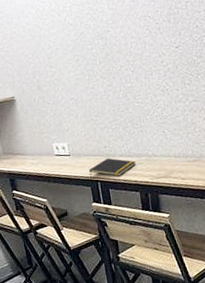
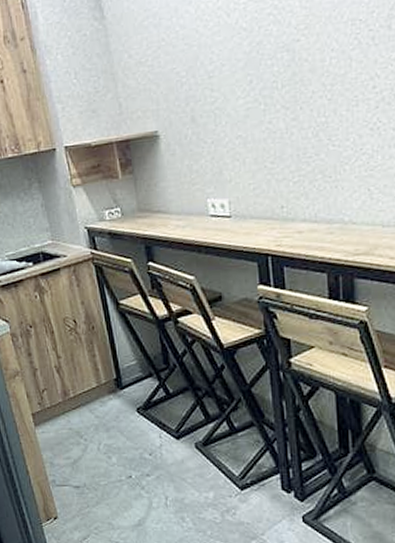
notepad: present [89,158,136,178] -> none [257,223,325,251]

